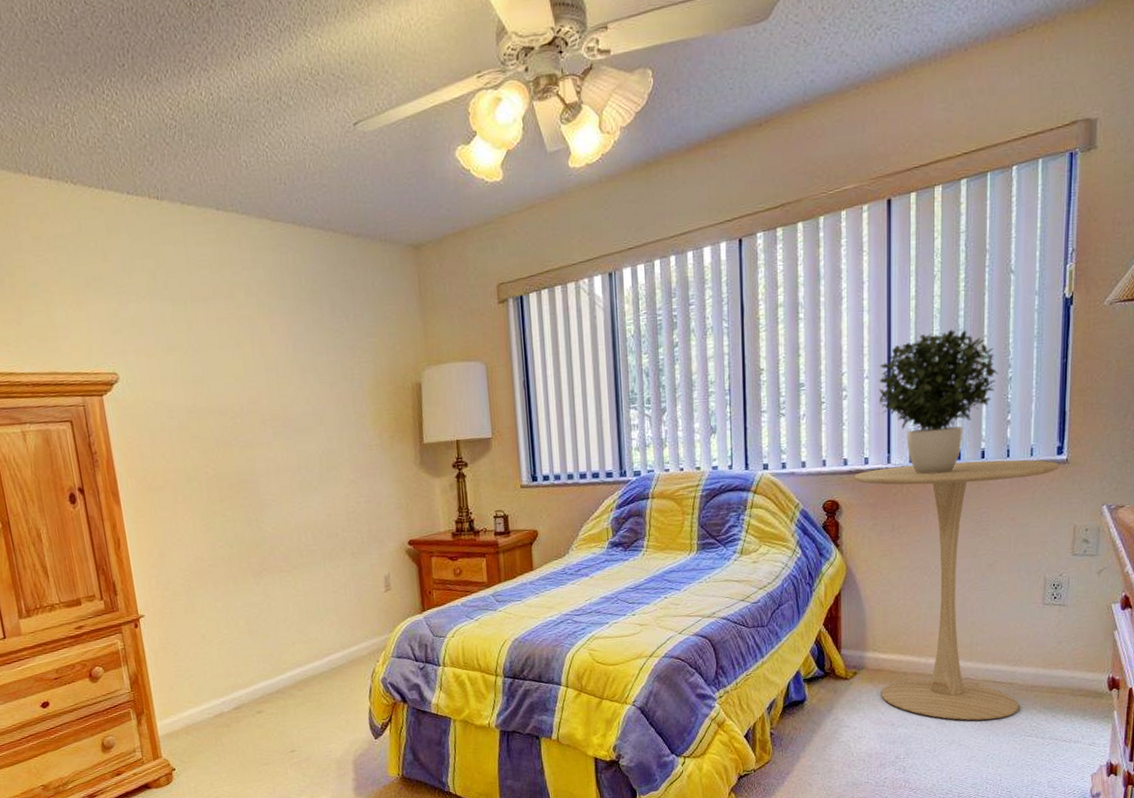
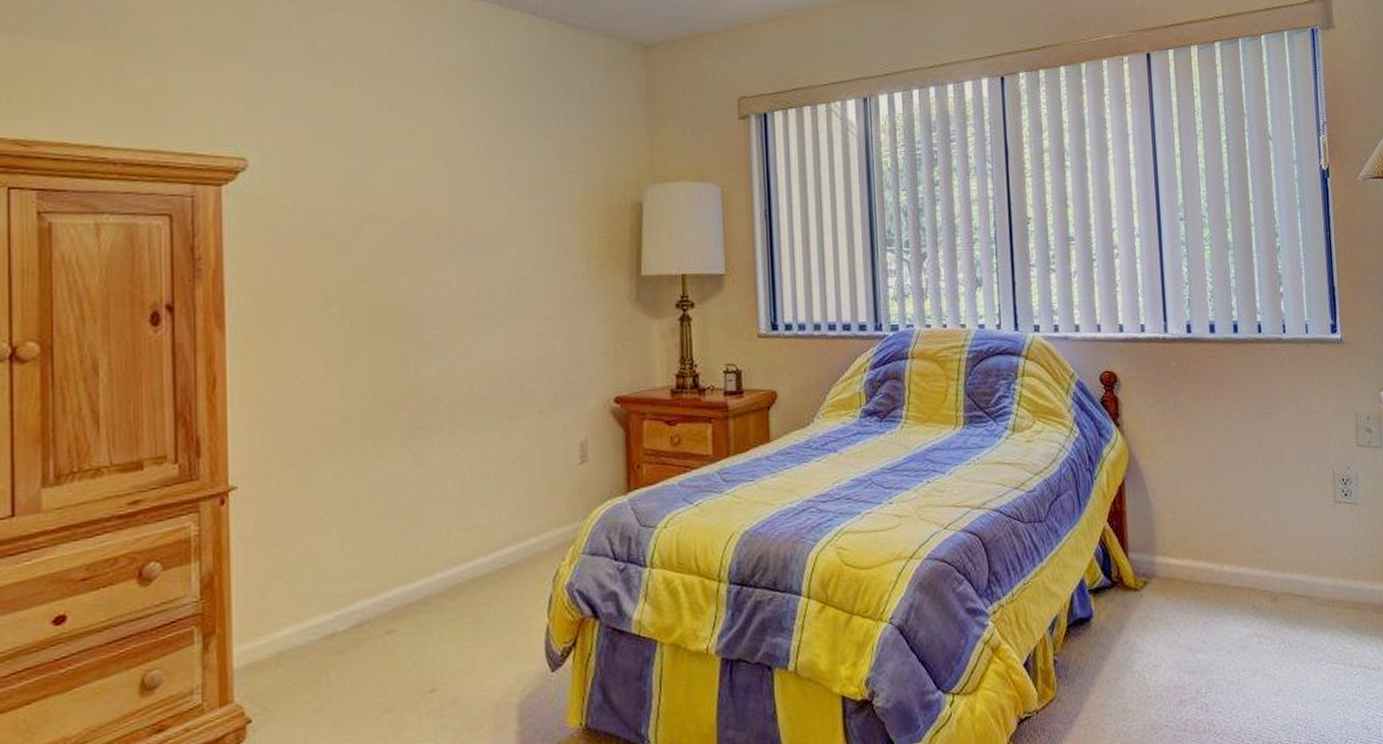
pedestal table: present [854,460,1060,721] -> none [1131,335,1335,644]
potted plant: present [878,329,999,475] -> none [1149,191,1267,348]

